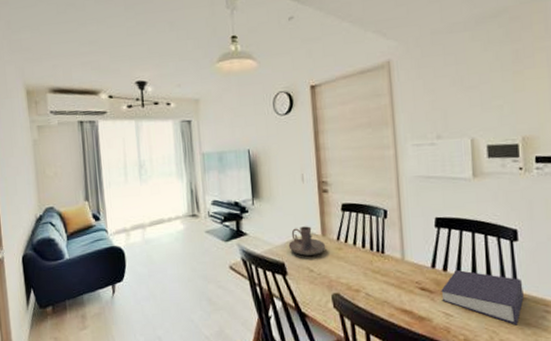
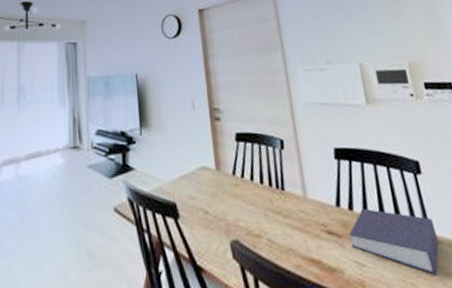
candle holder: present [288,226,326,256] -> none [180,159,221,194]

